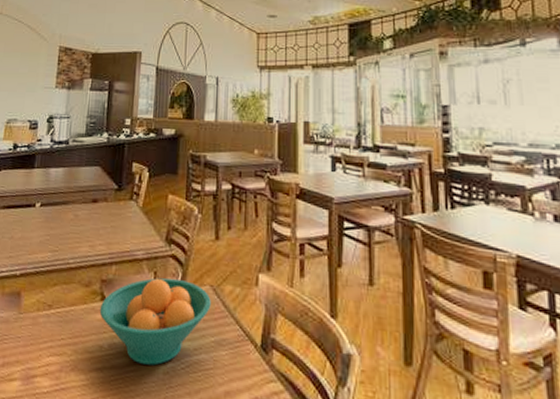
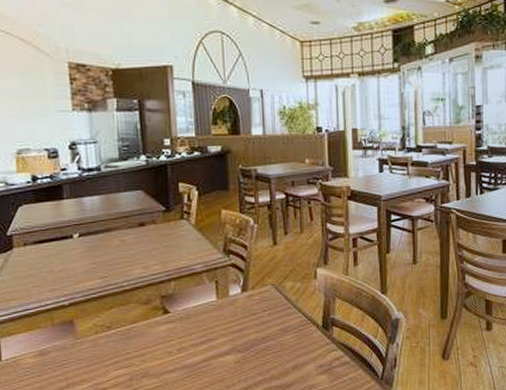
fruit bowl: present [99,278,211,366] -> none [163,284,274,359]

